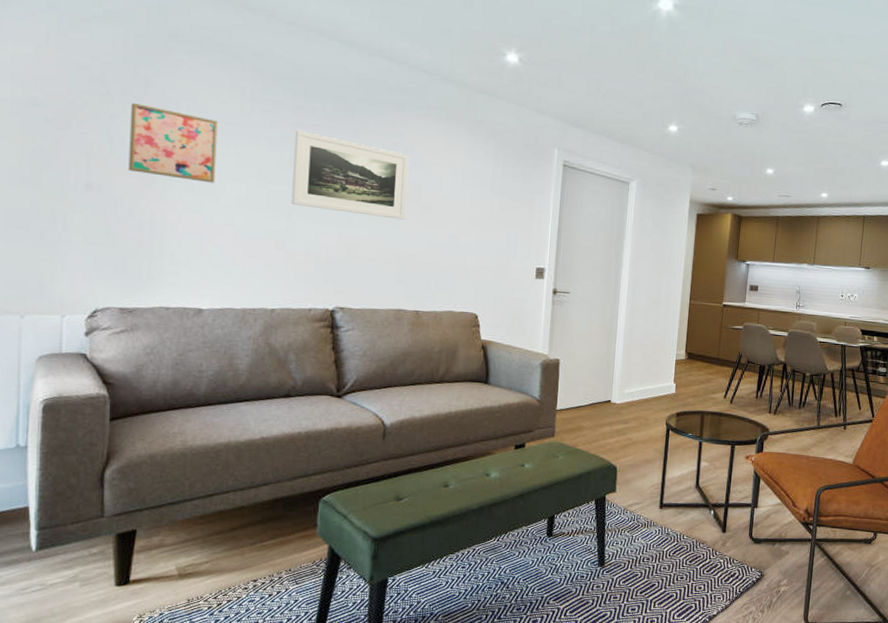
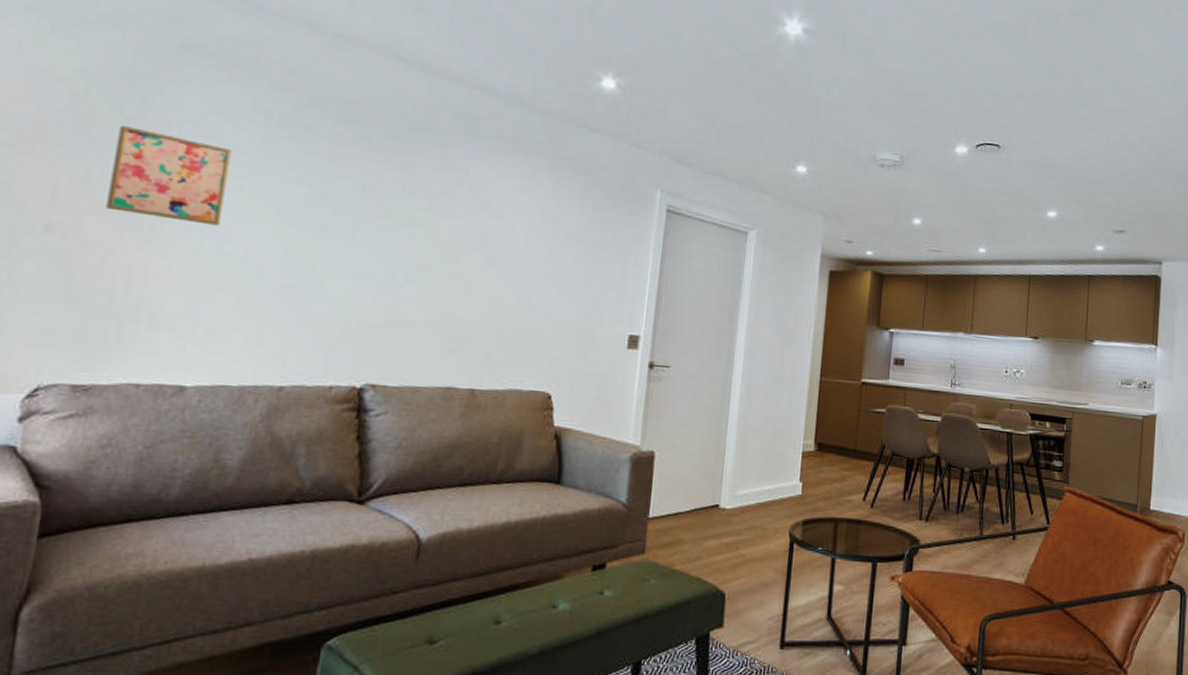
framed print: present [291,129,409,220] -> none [318,162,475,274]

